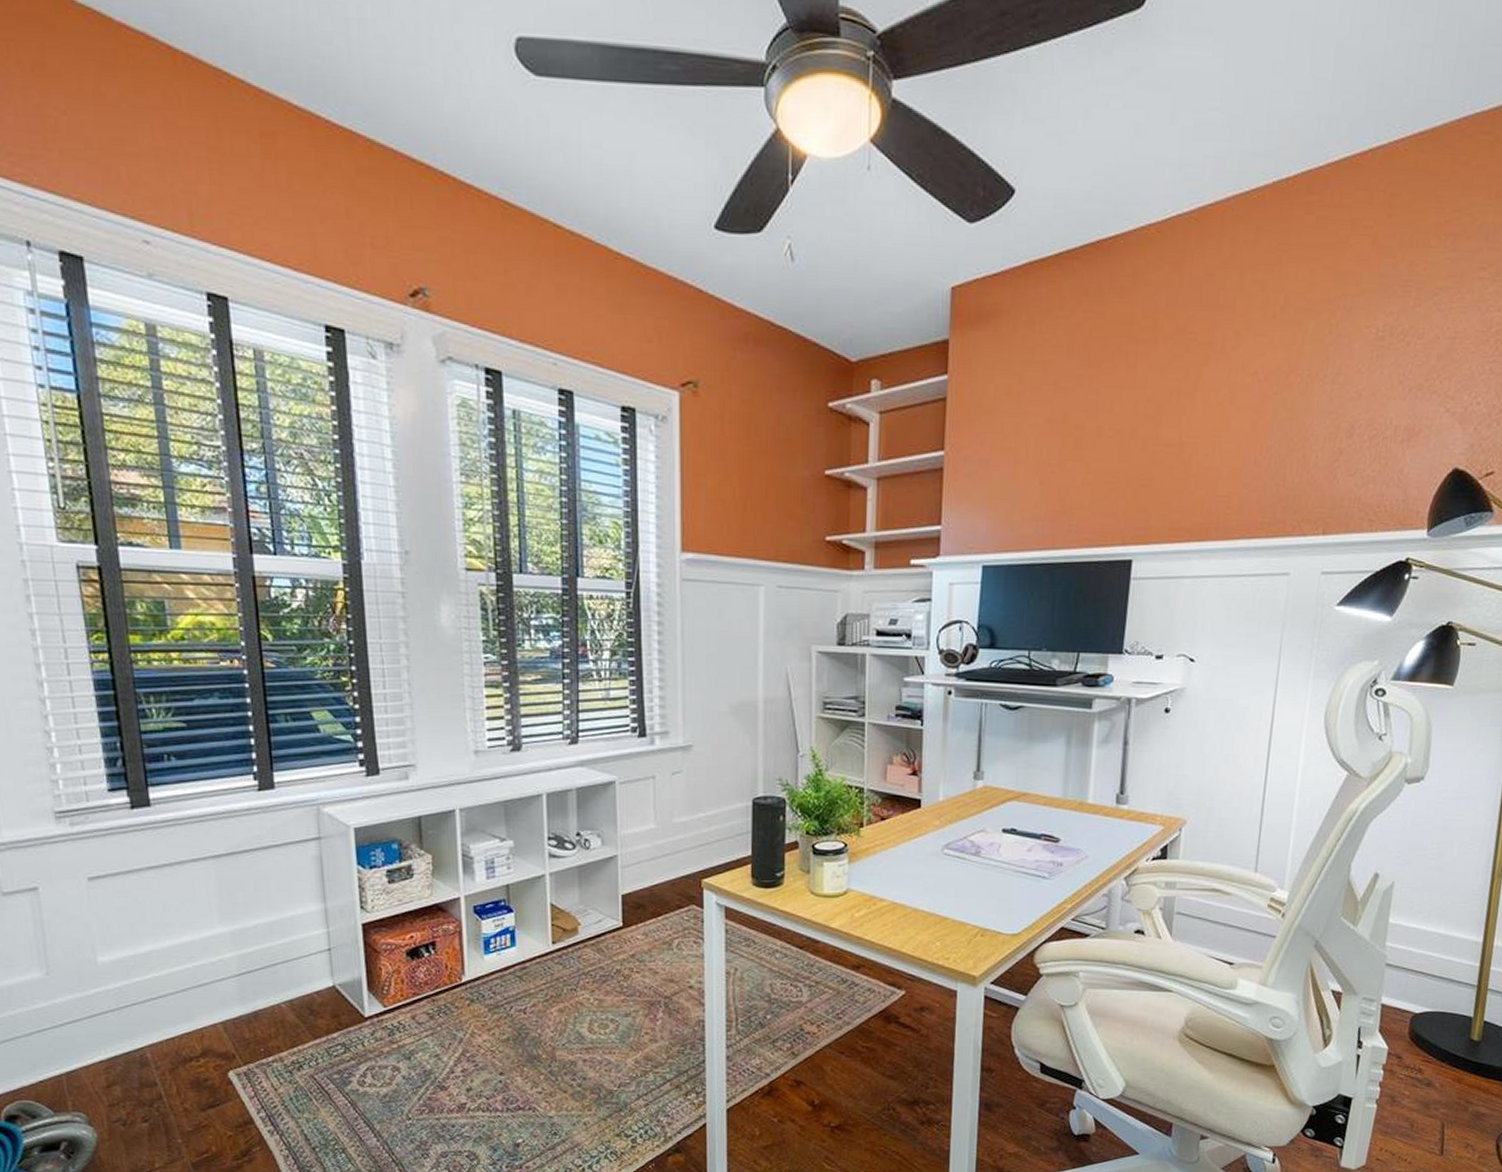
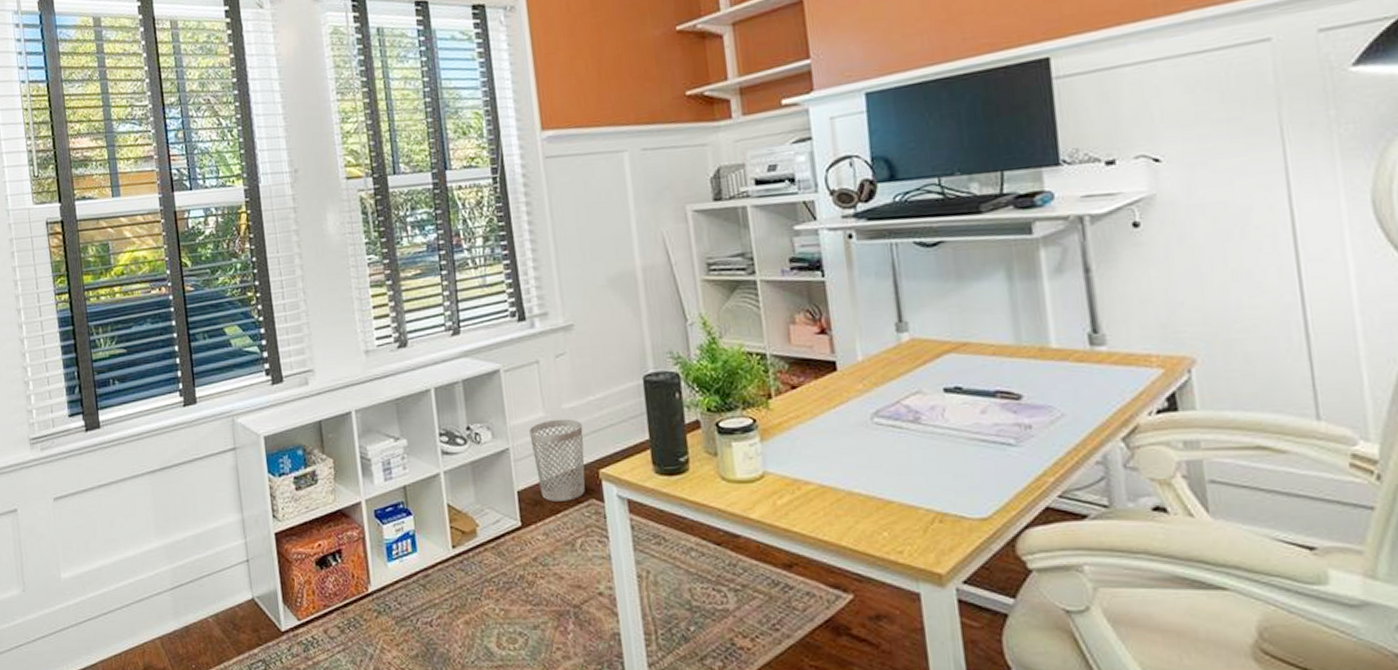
wastebasket: none [639,831,691,906] -> present [529,418,585,502]

